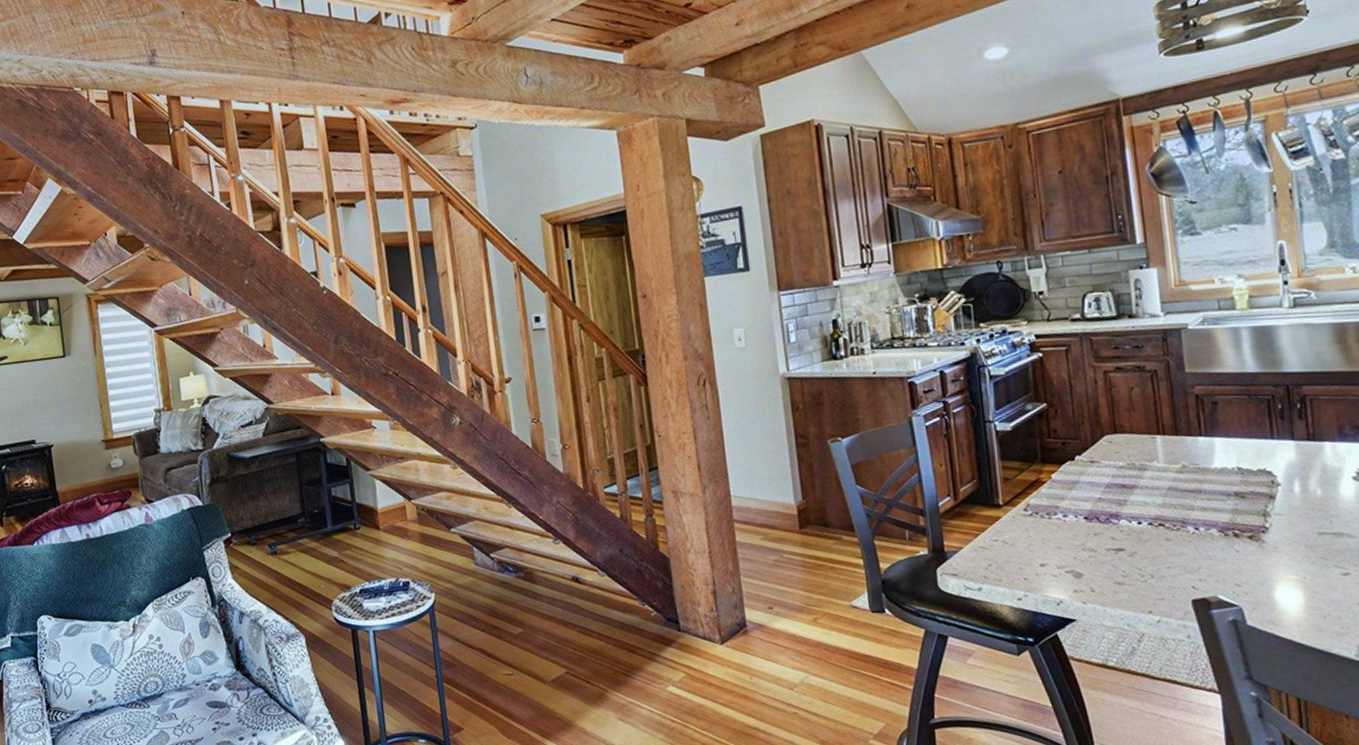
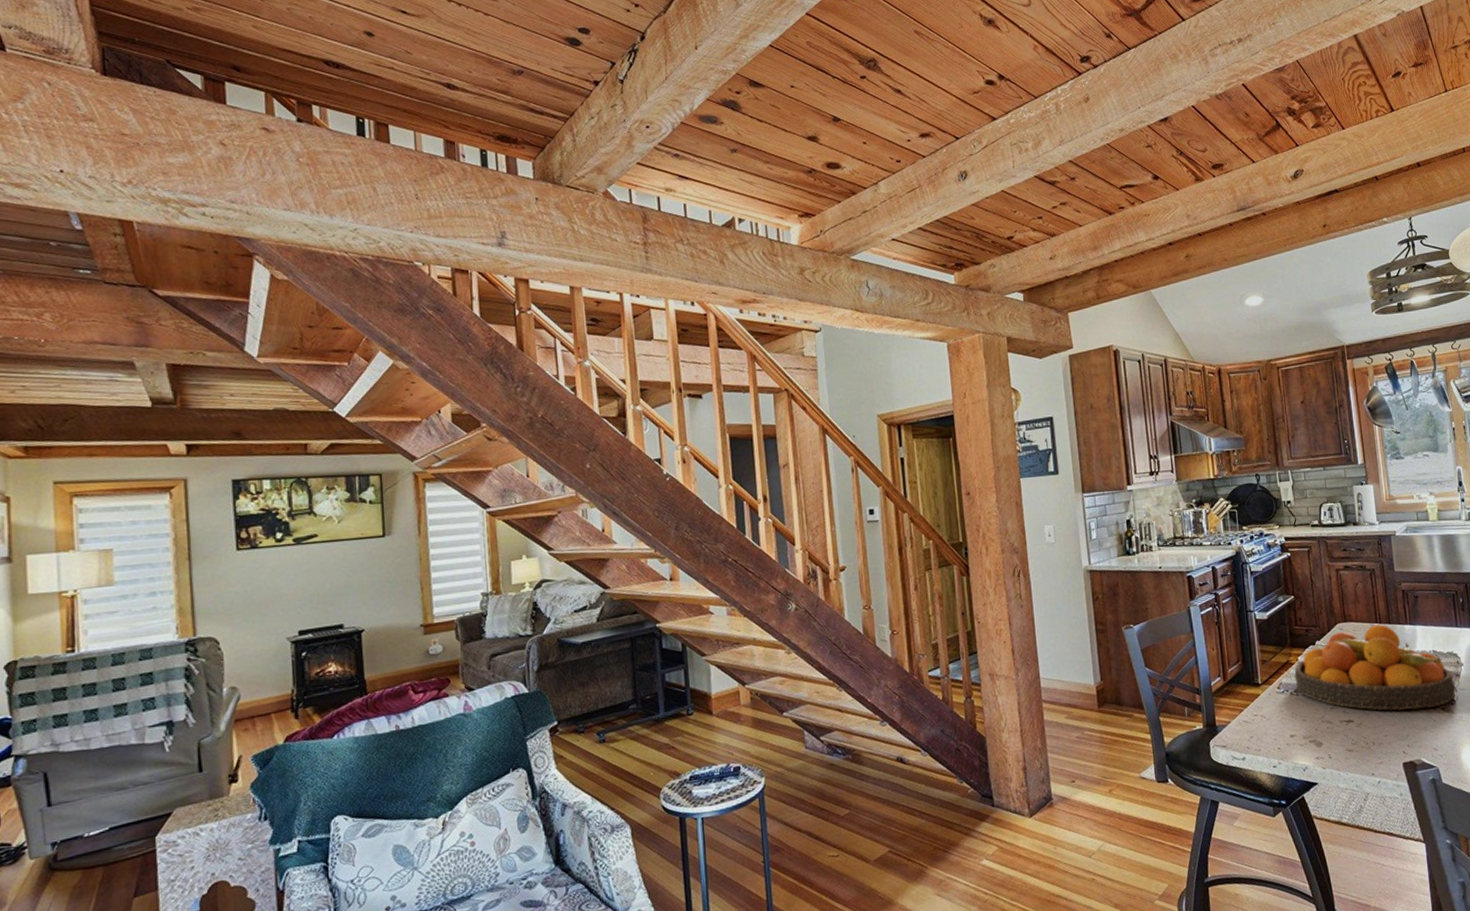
fruit bowl: none [1046,436,1268,538] -> present [1294,624,1455,710]

